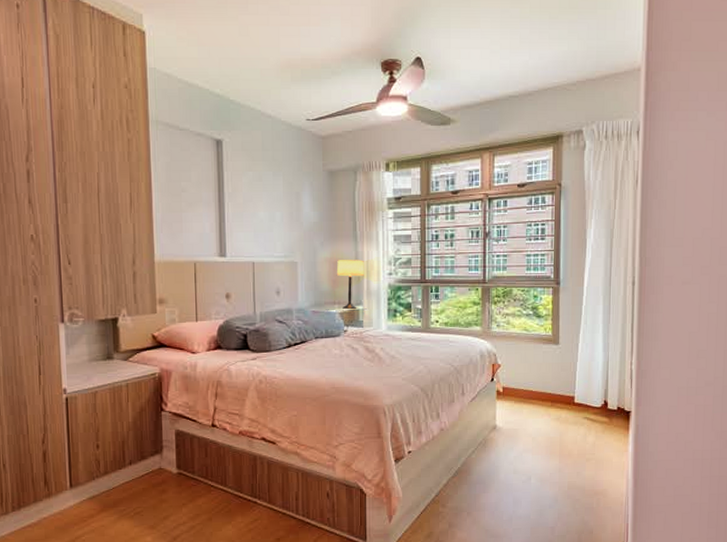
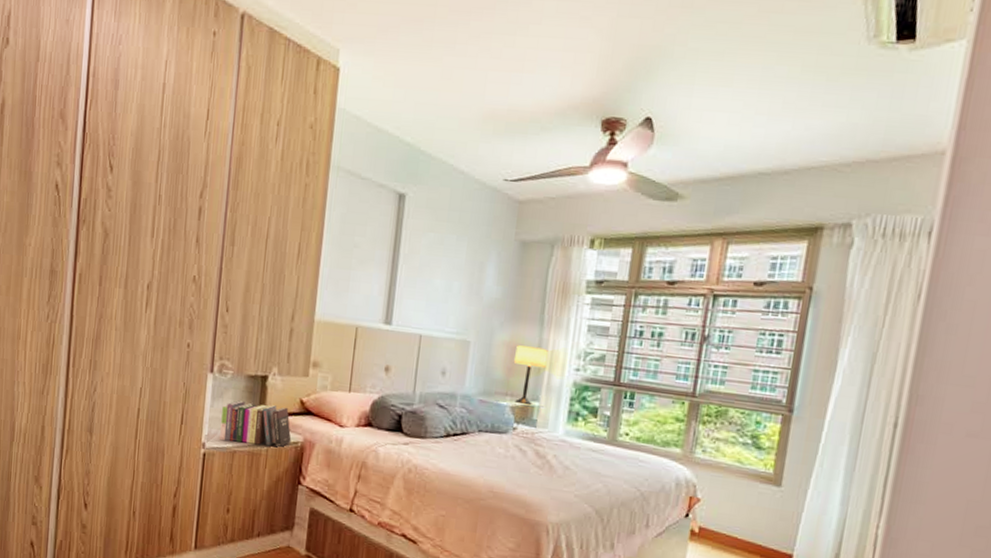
books: none [78,343,149,383] -> present [220,400,291,448]

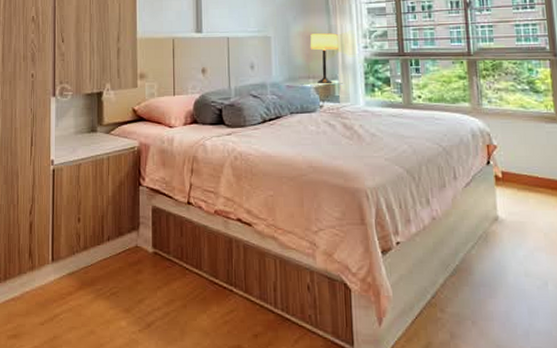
books: present [220,400,291,448] -> none [66,117,129,155]

